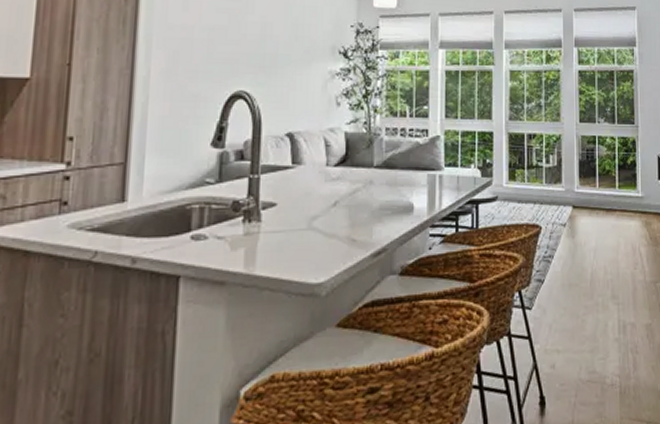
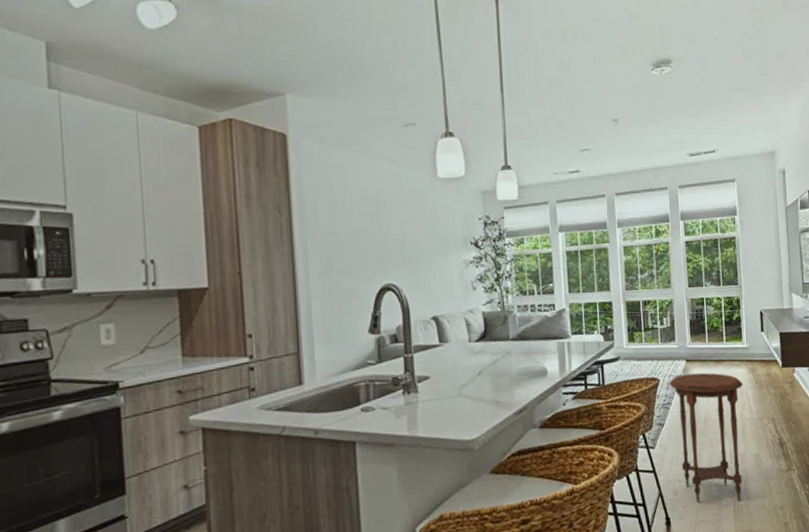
side table: none [552,222,636,381] -> present [669,372,743,503]

